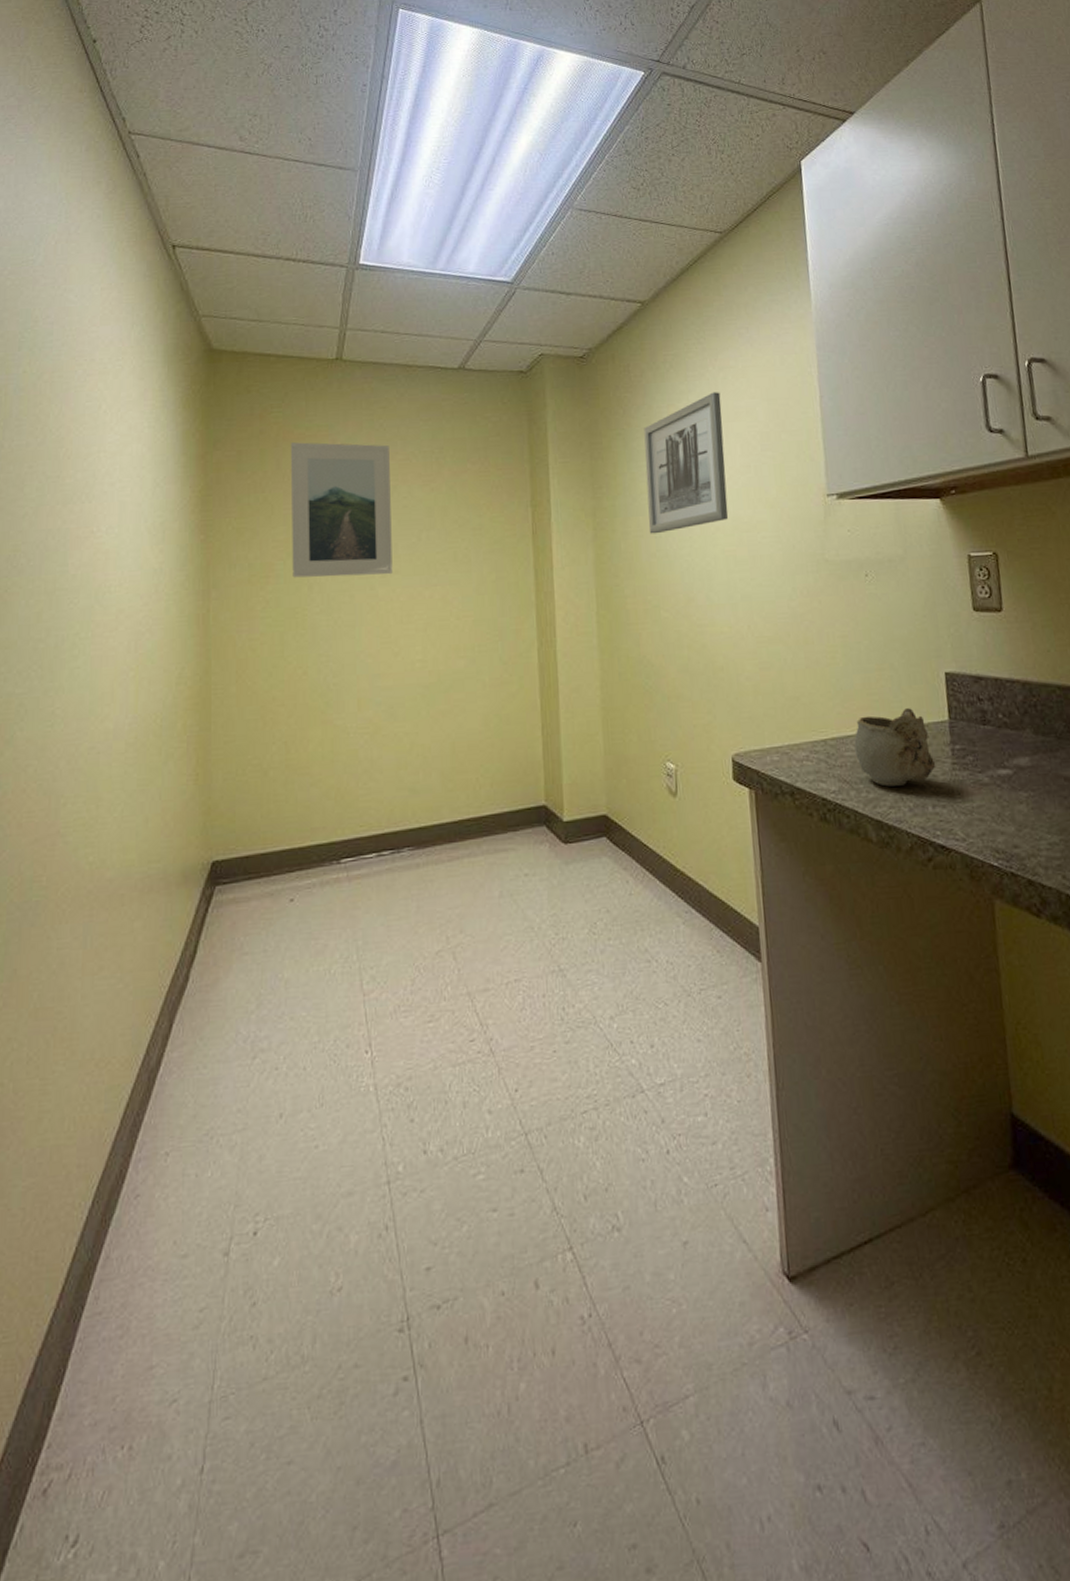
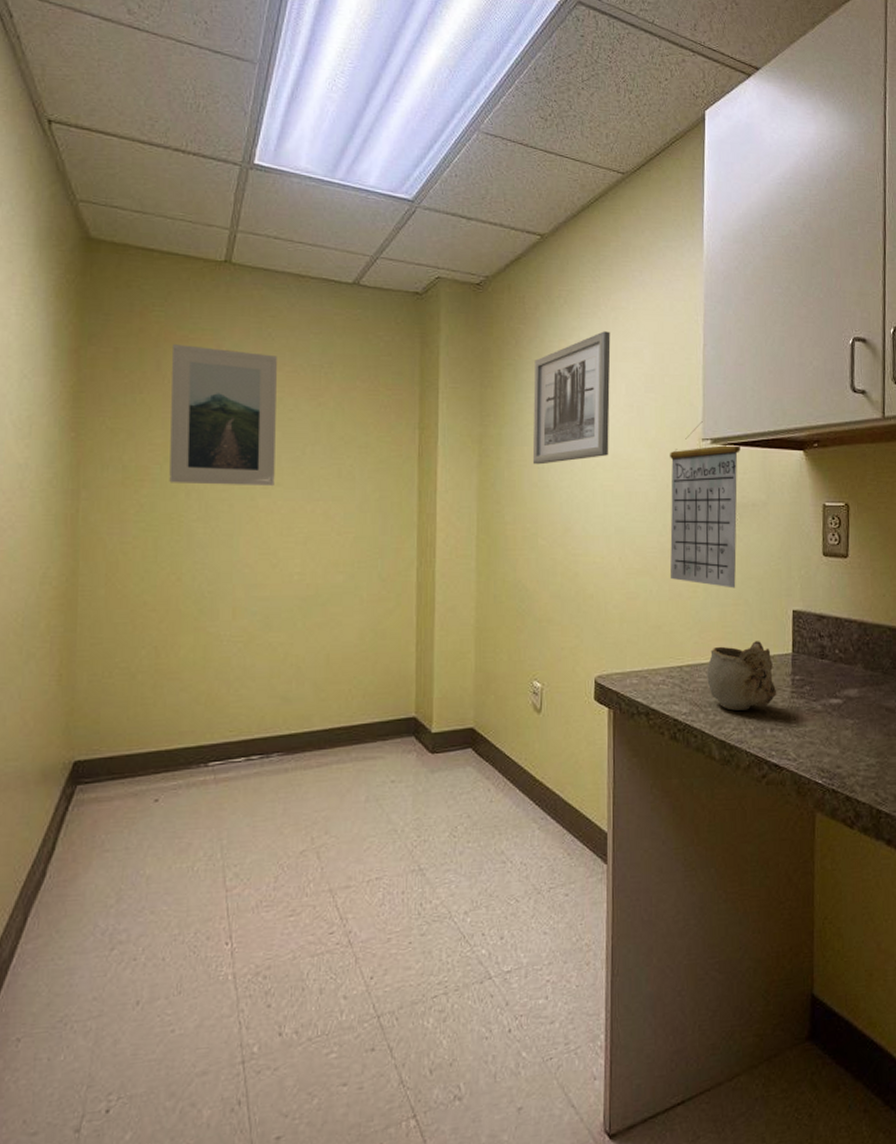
calendar: none [793,476,879,652] -> present [670,421,740,589]

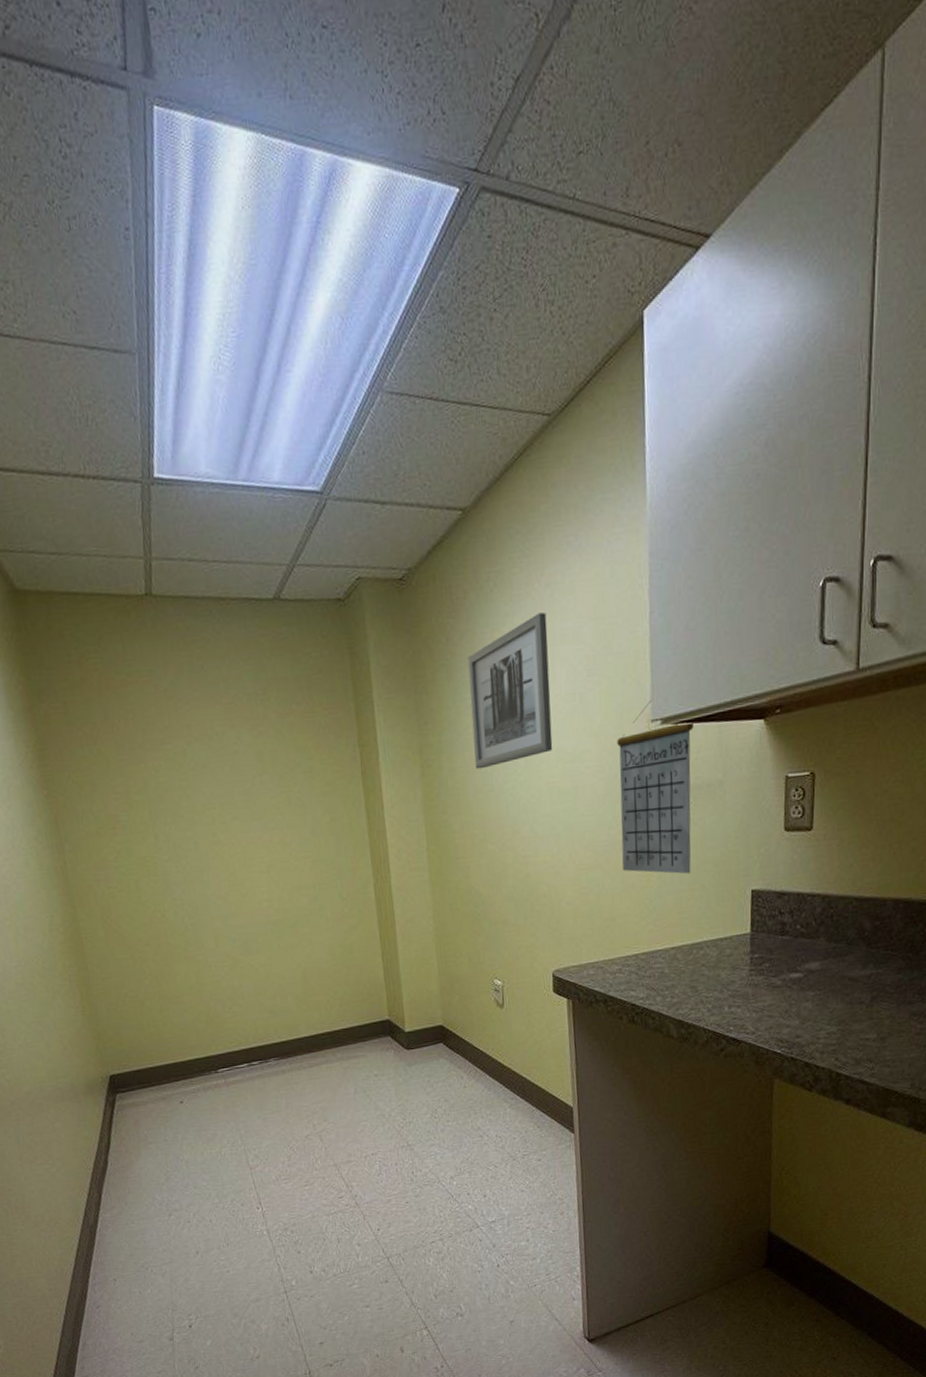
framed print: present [169,344,277,487] -> none [114,688,232,828]
mug: present [707,641,777,711] -> none [663,923,735,992]

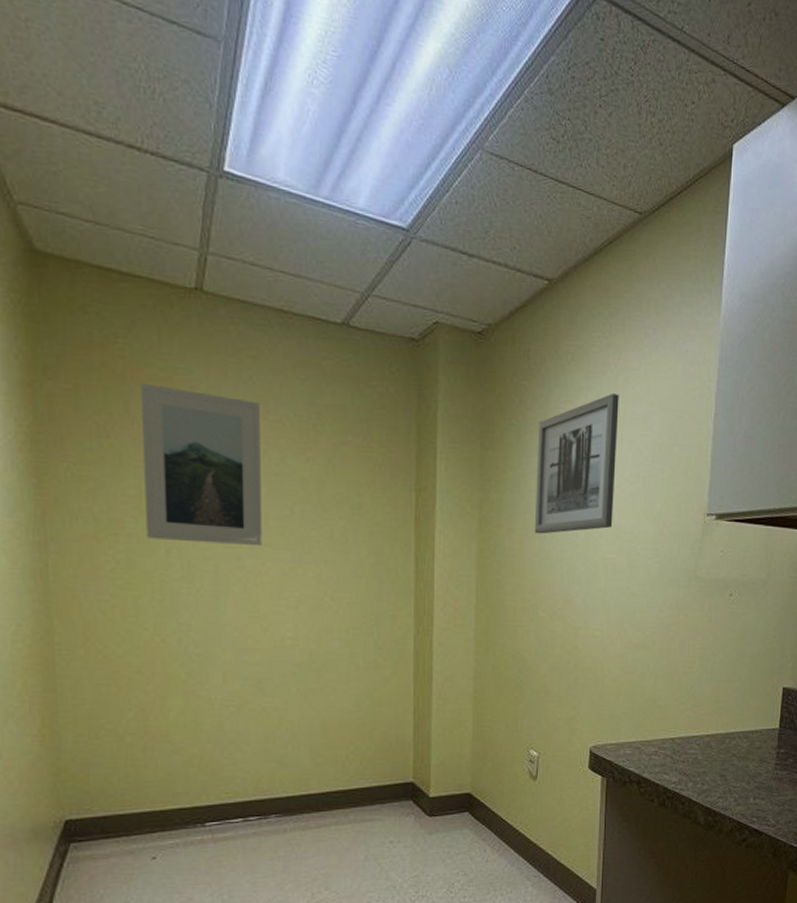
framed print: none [114,688,232,828] -> present [141,383,262,547]
calendar: present [617,700,694,874] -> none [667,495,745,665]

